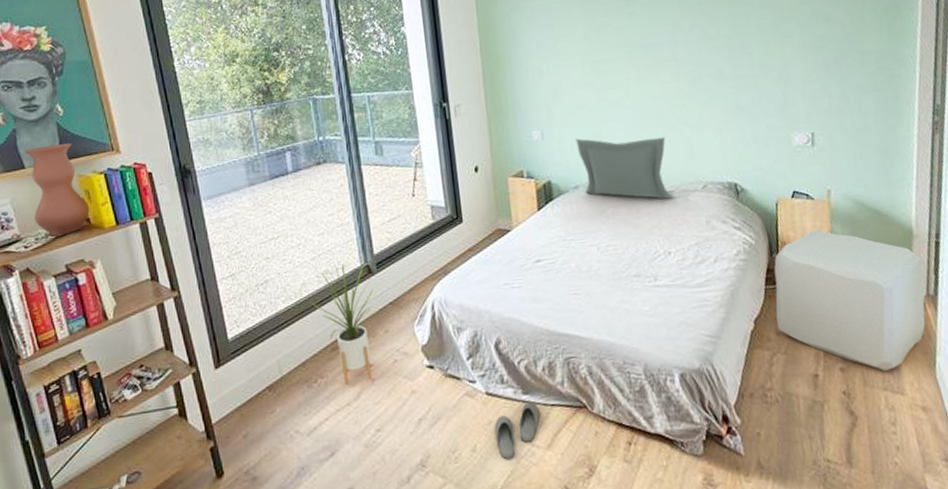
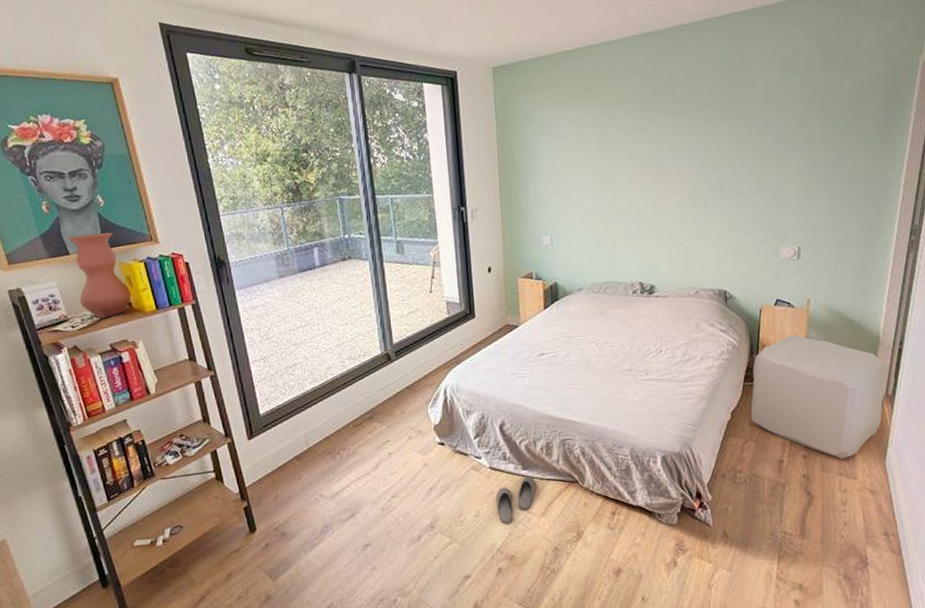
house plant: present [309,265,381,386] -> none [334,352,398,458]
cushion: present [576,137,674,199] -> none [582,244,669,303]

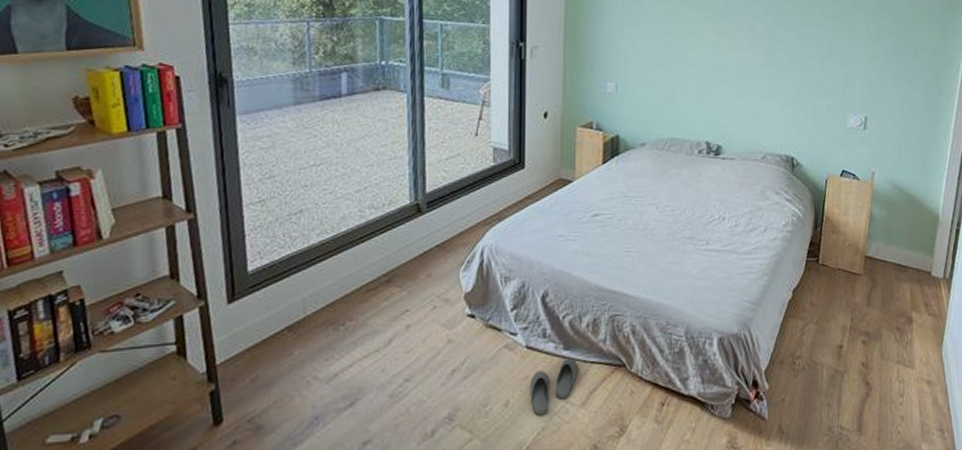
vase: present [67,232,132,318] -> none [17,30,97,136]
pouf: present [750,335,888,460] -> none [812,209,946,347]

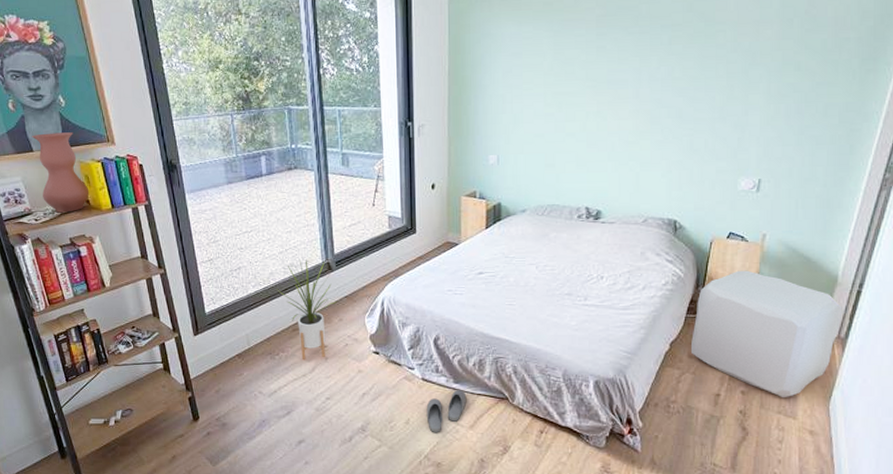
vase: none [17,30,97,136] -> present [31,132,90,213]
house plant: none [347,200,426,331] -> present [276,260,337,360]
pouf: none [812,209,946,347] -> present [690,270,843,398]

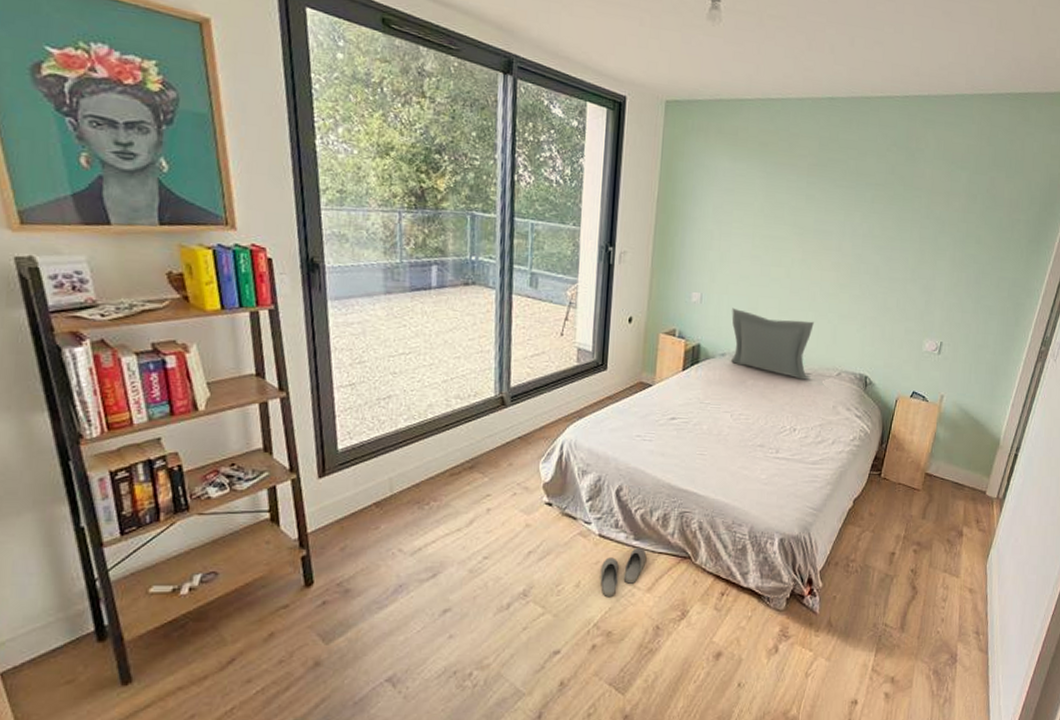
vase: present [31,132,90,213] -> none [110,203,190,310]
house plant: present [276,260,337,360] -> none [433,391,508,512]
cushion: none [529,165,615,229] -> present [731,307,814,380]
pouf: present [690,270,843,398] -> none [871,429,1002,557]

